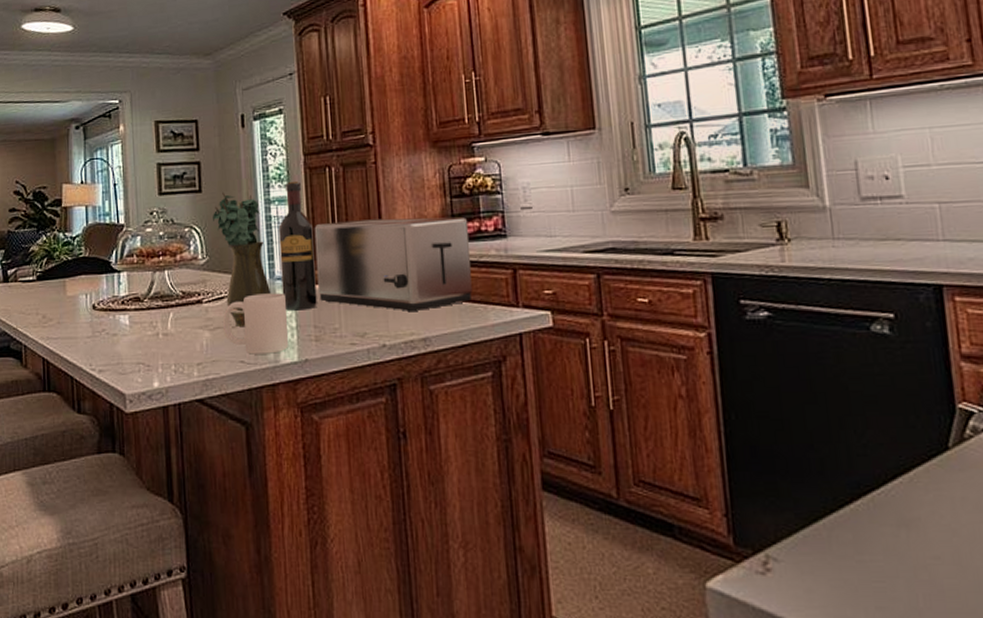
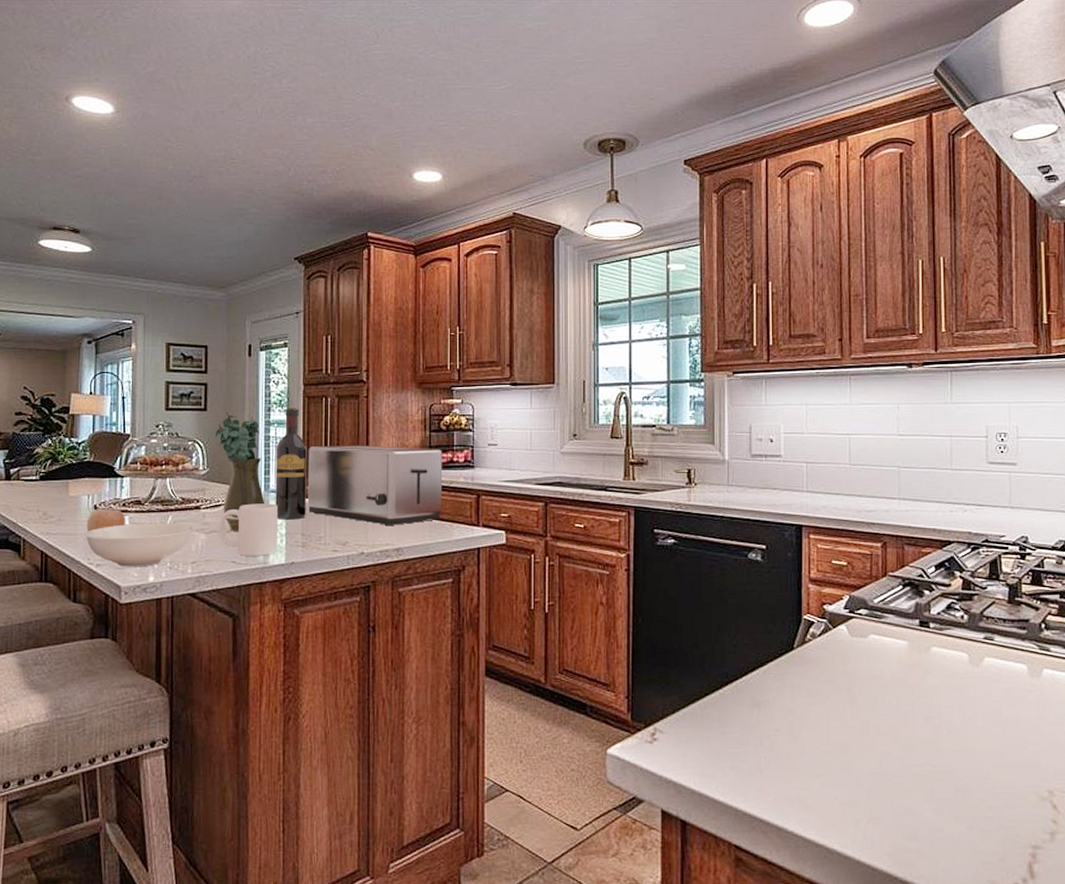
bowl: none [85,320,196,372] -> present [85,523,193,567]
fruit: none [86,302,126,335] -> present [86,503,126,532]

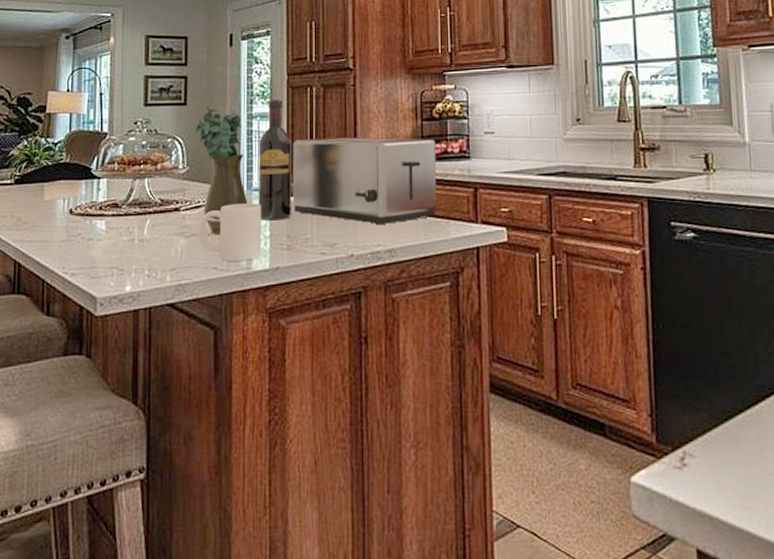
bowl: present [85,523,193,567] -> none [60,227,172,276]
fruit: present [86,503,126,532] -> none [61,207,103,238]

